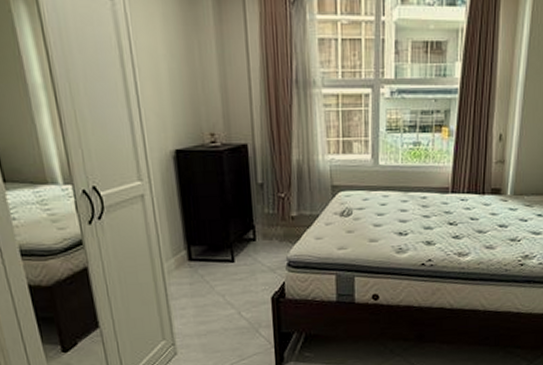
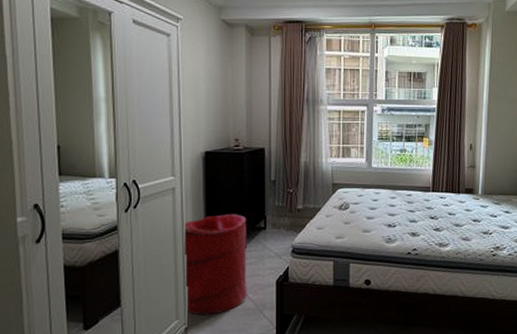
laundry hamper: none [158,224,240,335] -> present [182,214,247,315]

